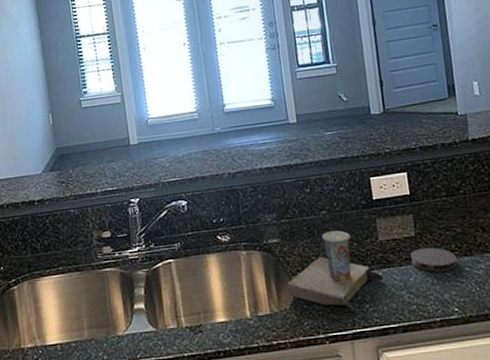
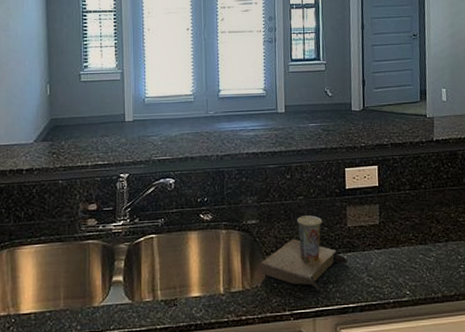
coaster: present [410,247,458,272] -> none [373,235,413,258]

